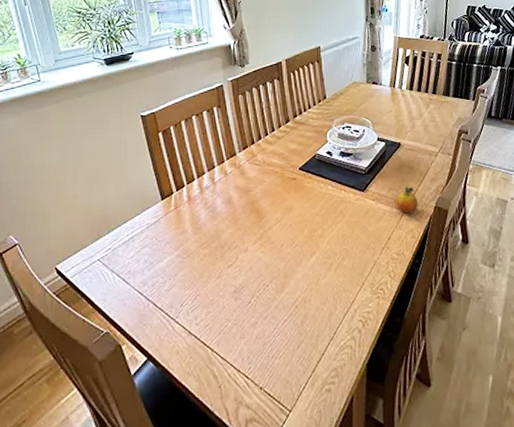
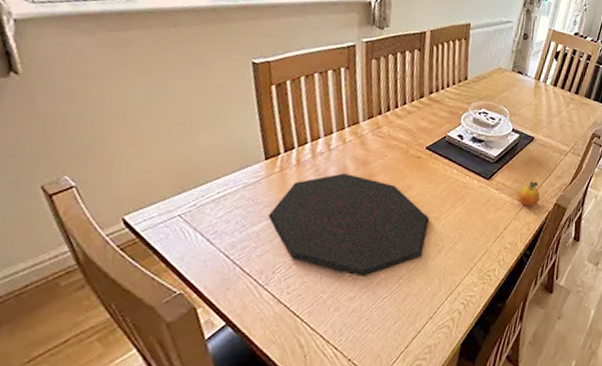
placemat: none [171,203,314,302] -> present [268,173,429,277]

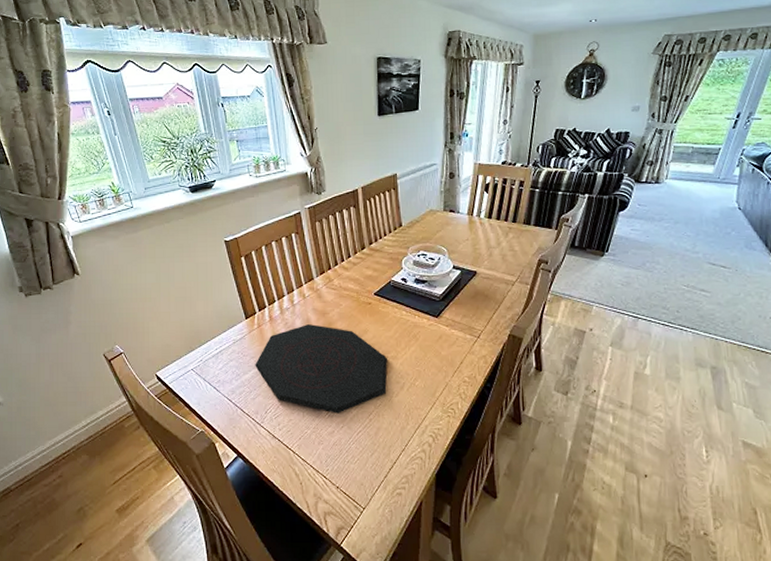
fruit: present [518,181,540,207] -> none [470,314,492,340]

